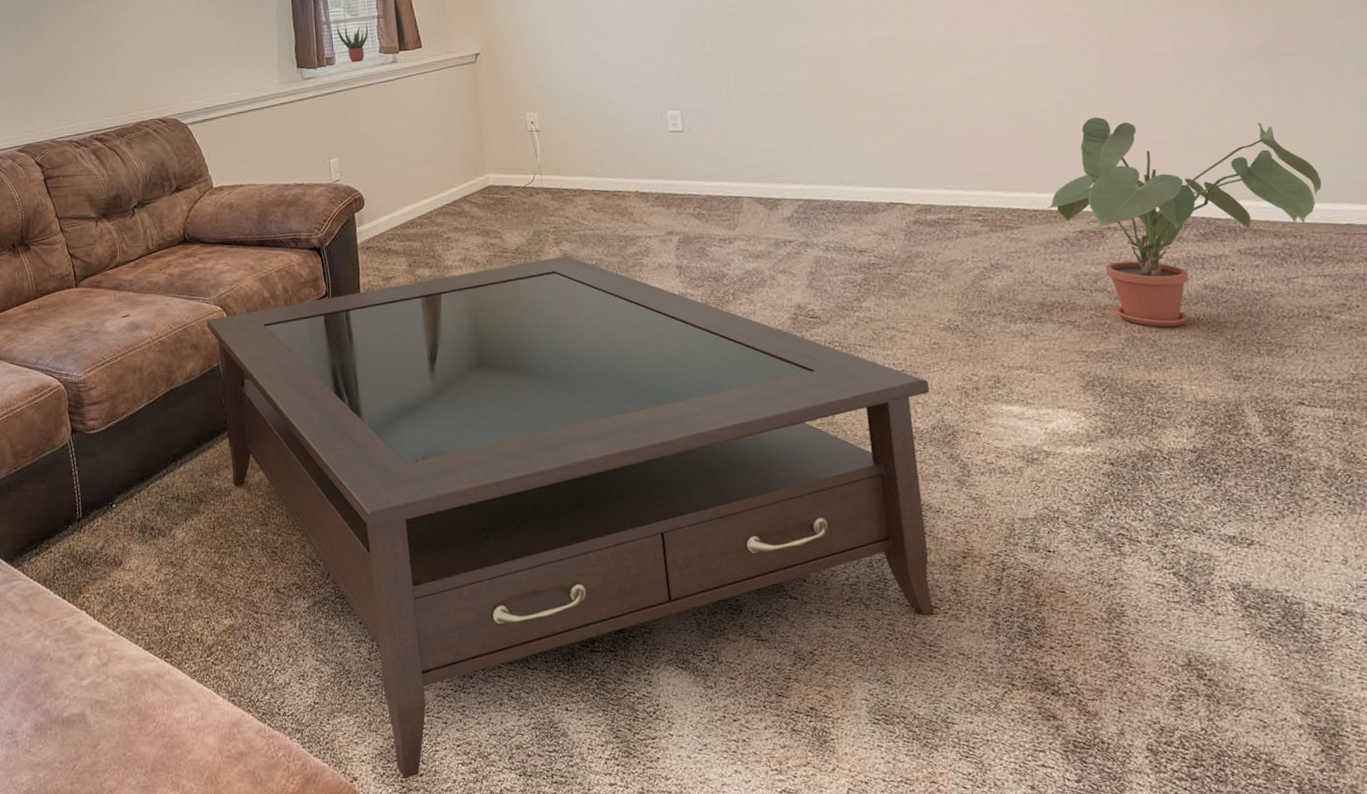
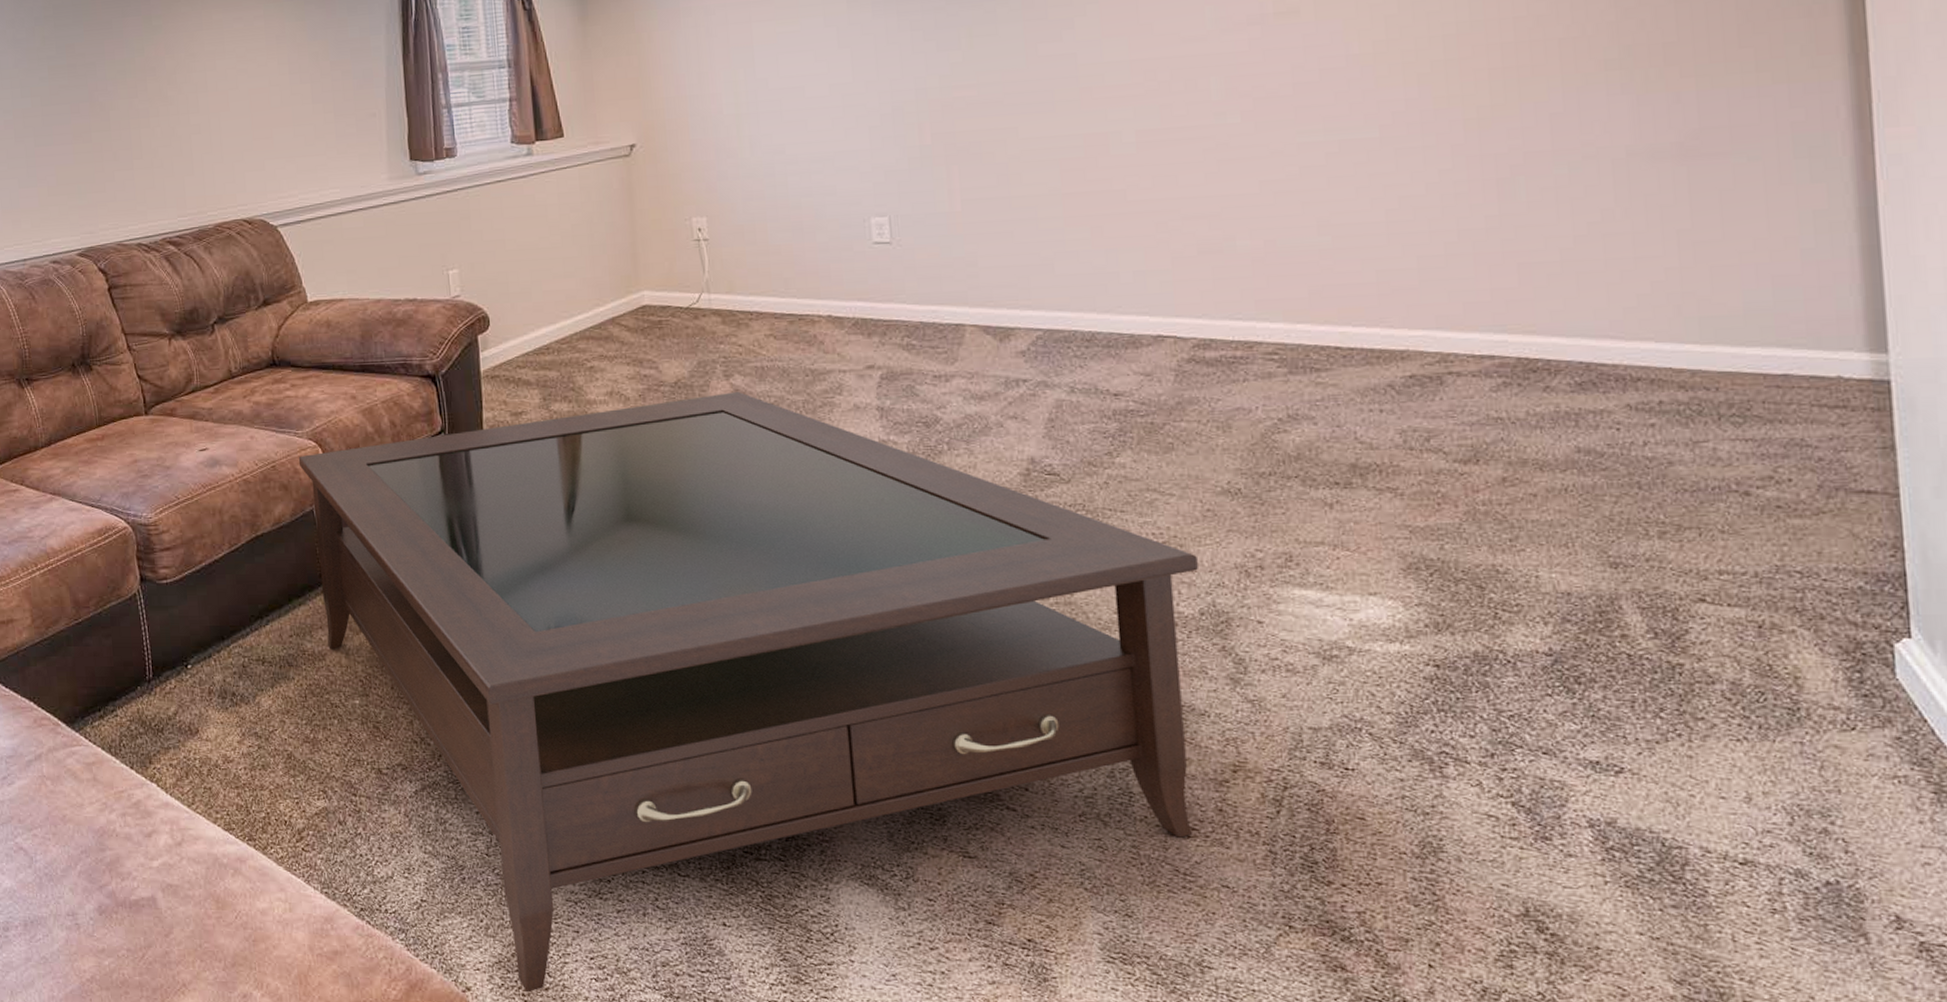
potted plant: present [336,22,369,63] -> none [458,105,499,155]
house plant: present [1047,117,1322,328] -> none [1367,231,1751,500]

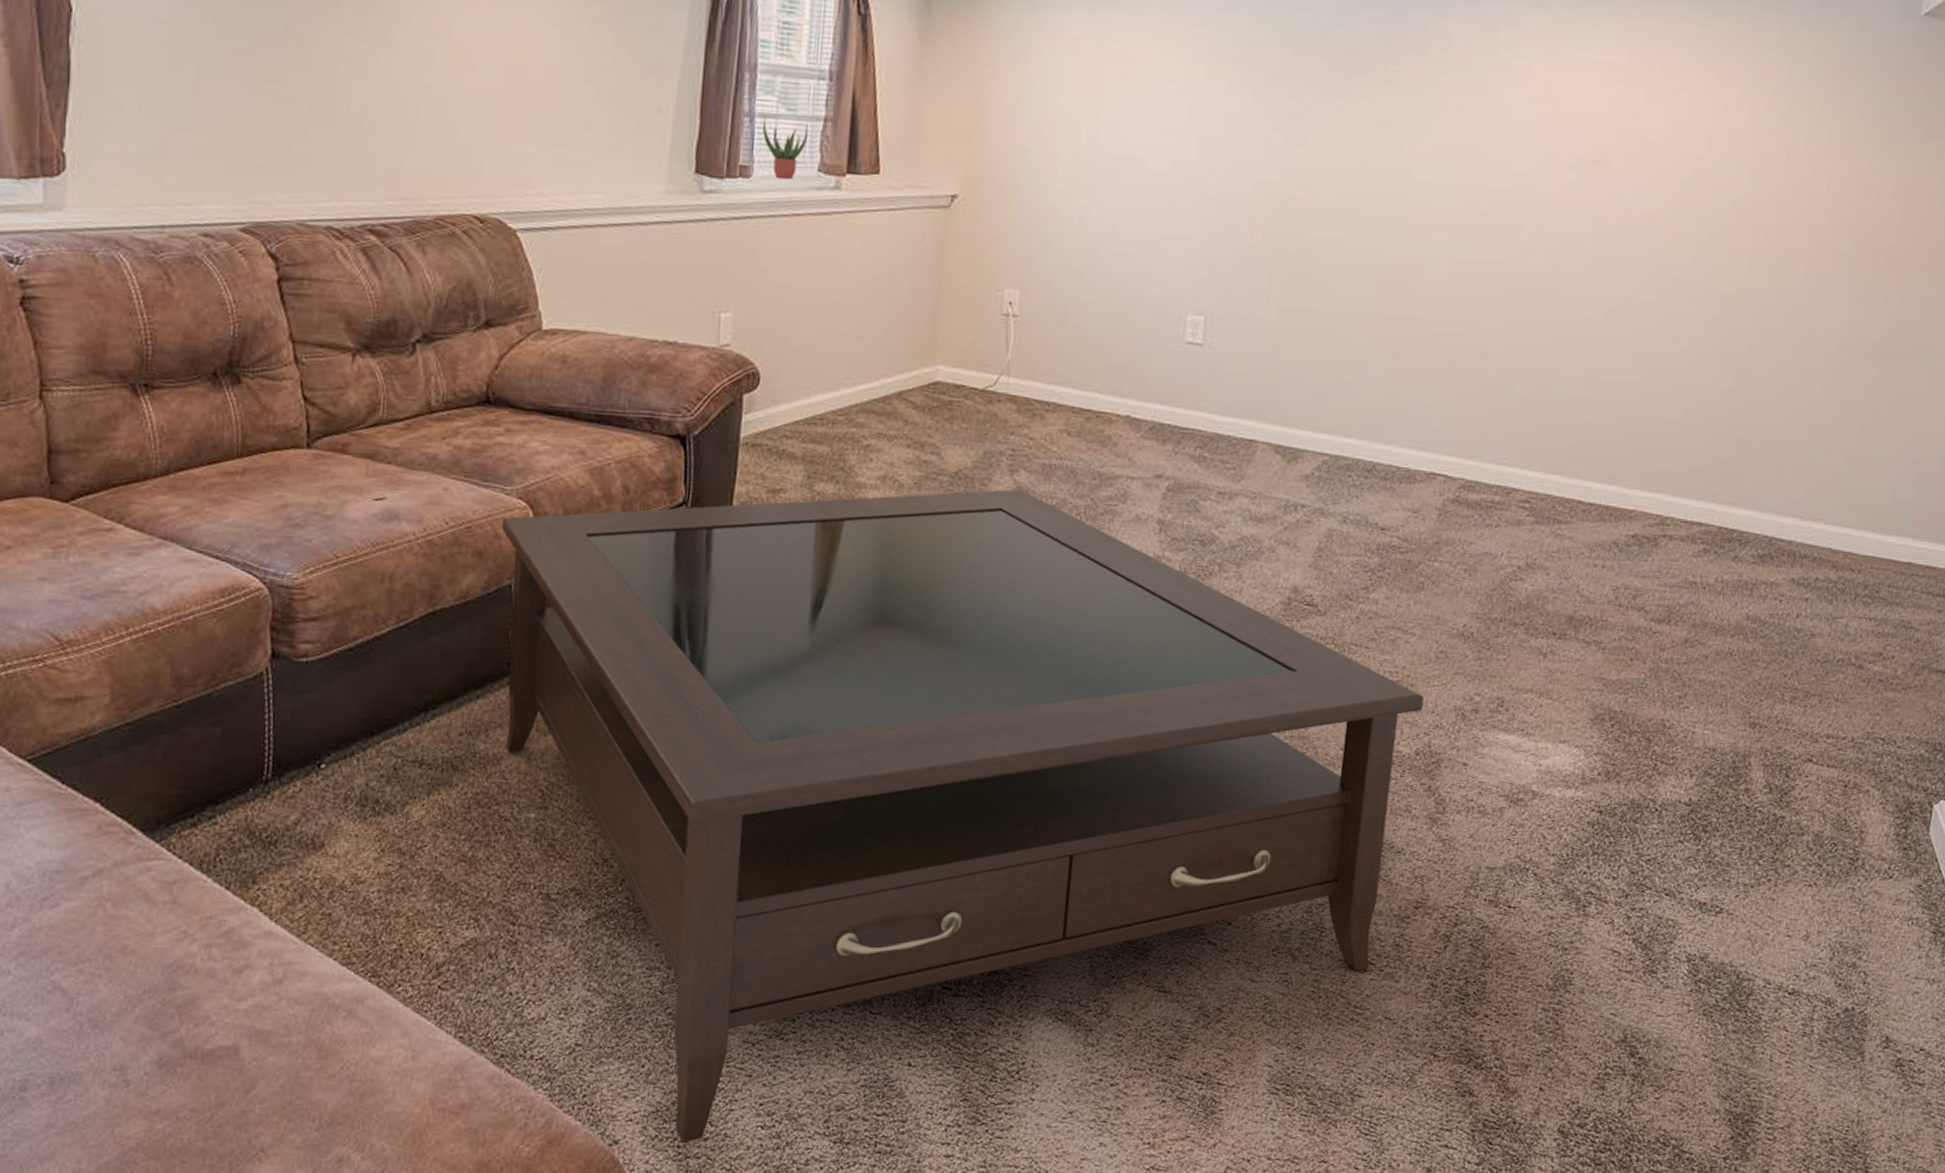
potted plant: none [458,105,499,155] -> present [762,116,809,180]

